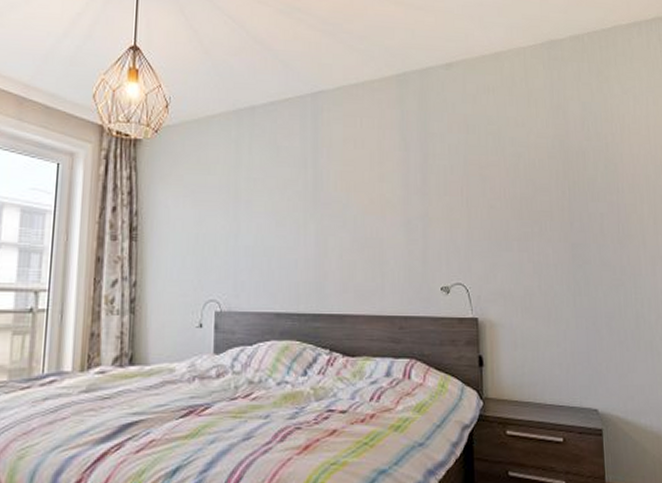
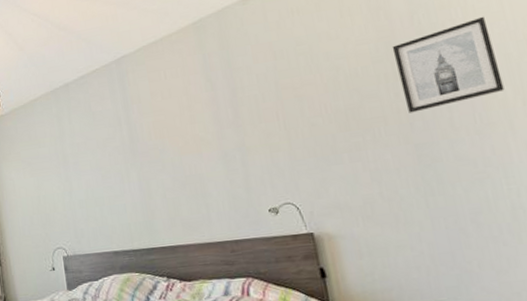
wall art: none [565,136,643,213] -> present [391,16,505,113]

